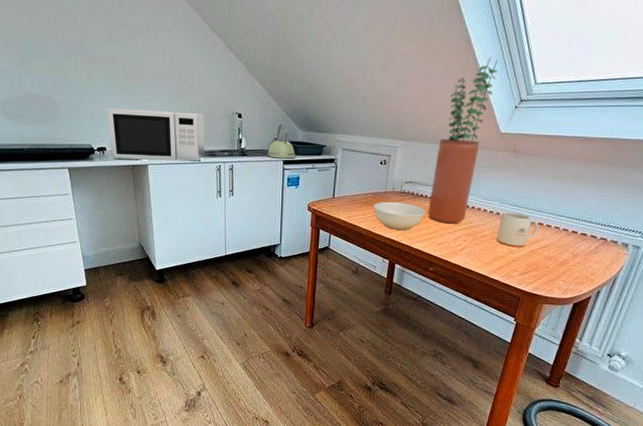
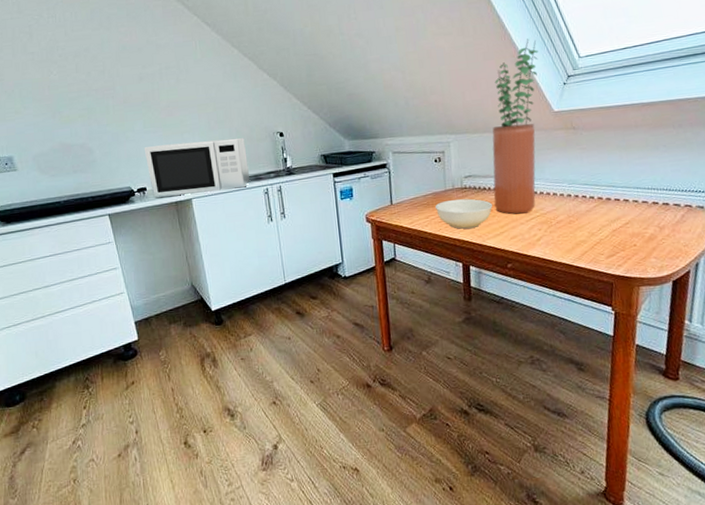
kettle: present [267,123,295,159] -> none [315,135,345,173]
mug: present [496,212,539,247] -> none [572,191,616,229]

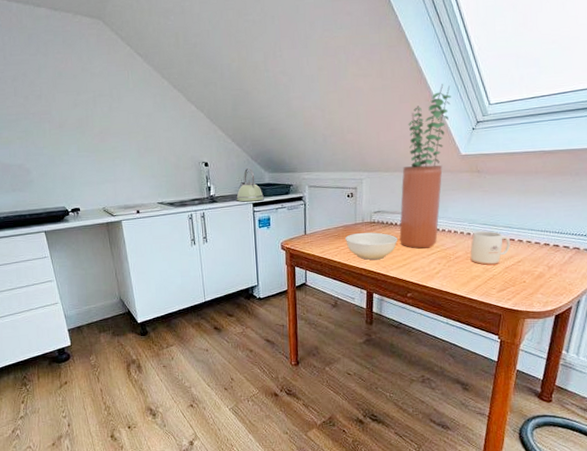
microwave: present [144,137,251,198] -> none [78,165,176,218]
kettle: none [315,135,345,173] -> present [236,167,264,202]
mug: none [572,191,616,229] -> present [470,231,511,265]

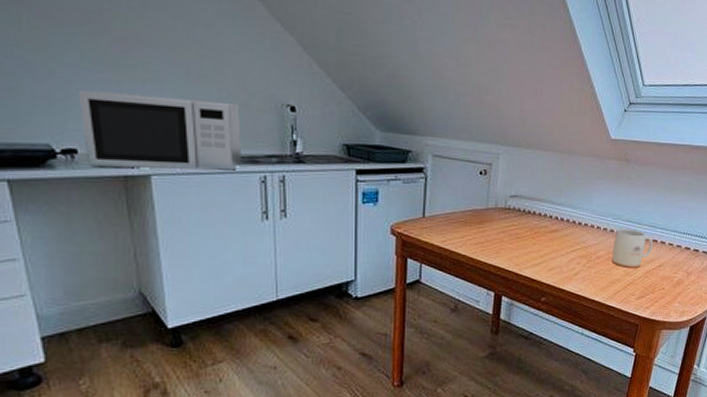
microwave: none [78,165,176,218] -> present [78,91,243,172]
kettle: present [236,167,264,202] -> none [333,121,372,168]
bowl: present [345,232,398,260] -> none [474,220,535,256]
vase: present [399,84,451,249] -> none [537,53,605,244]

